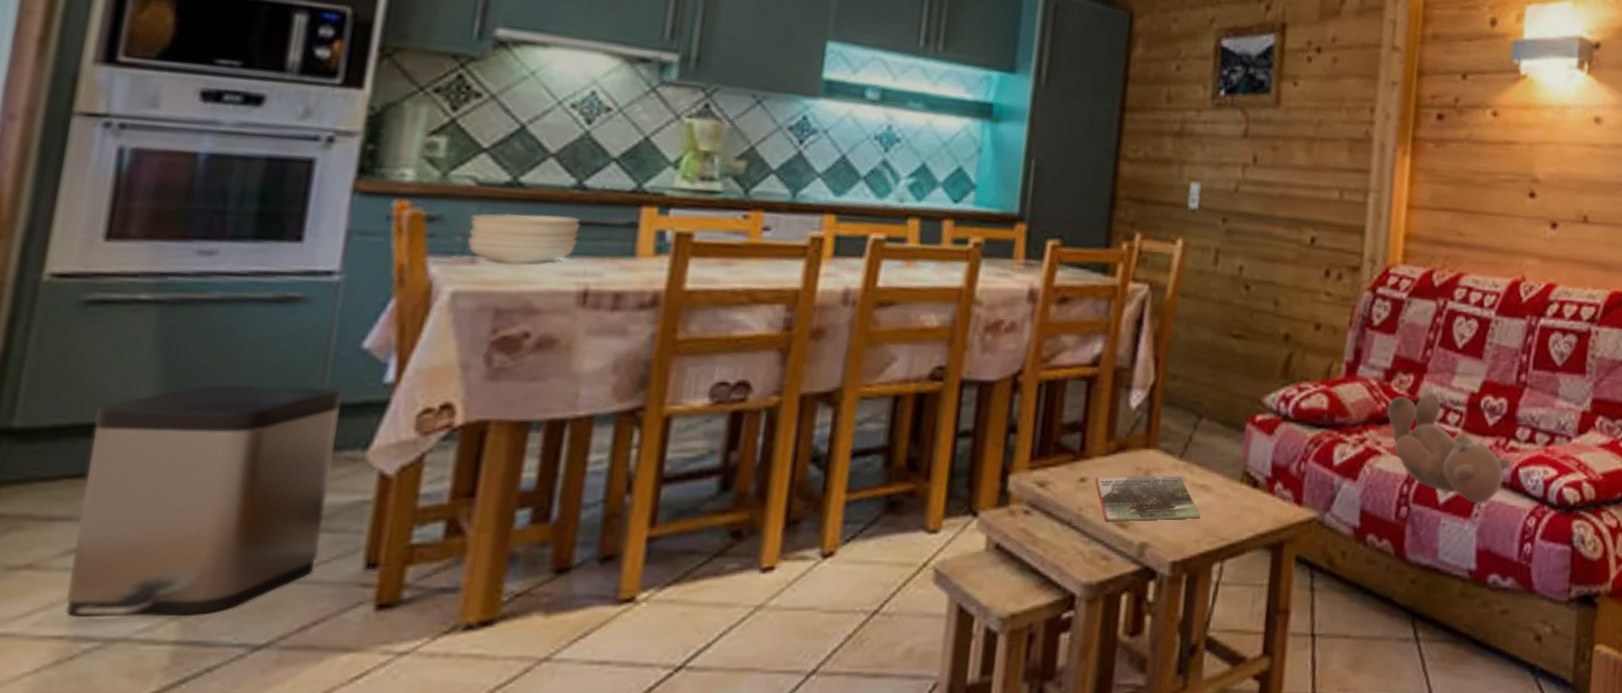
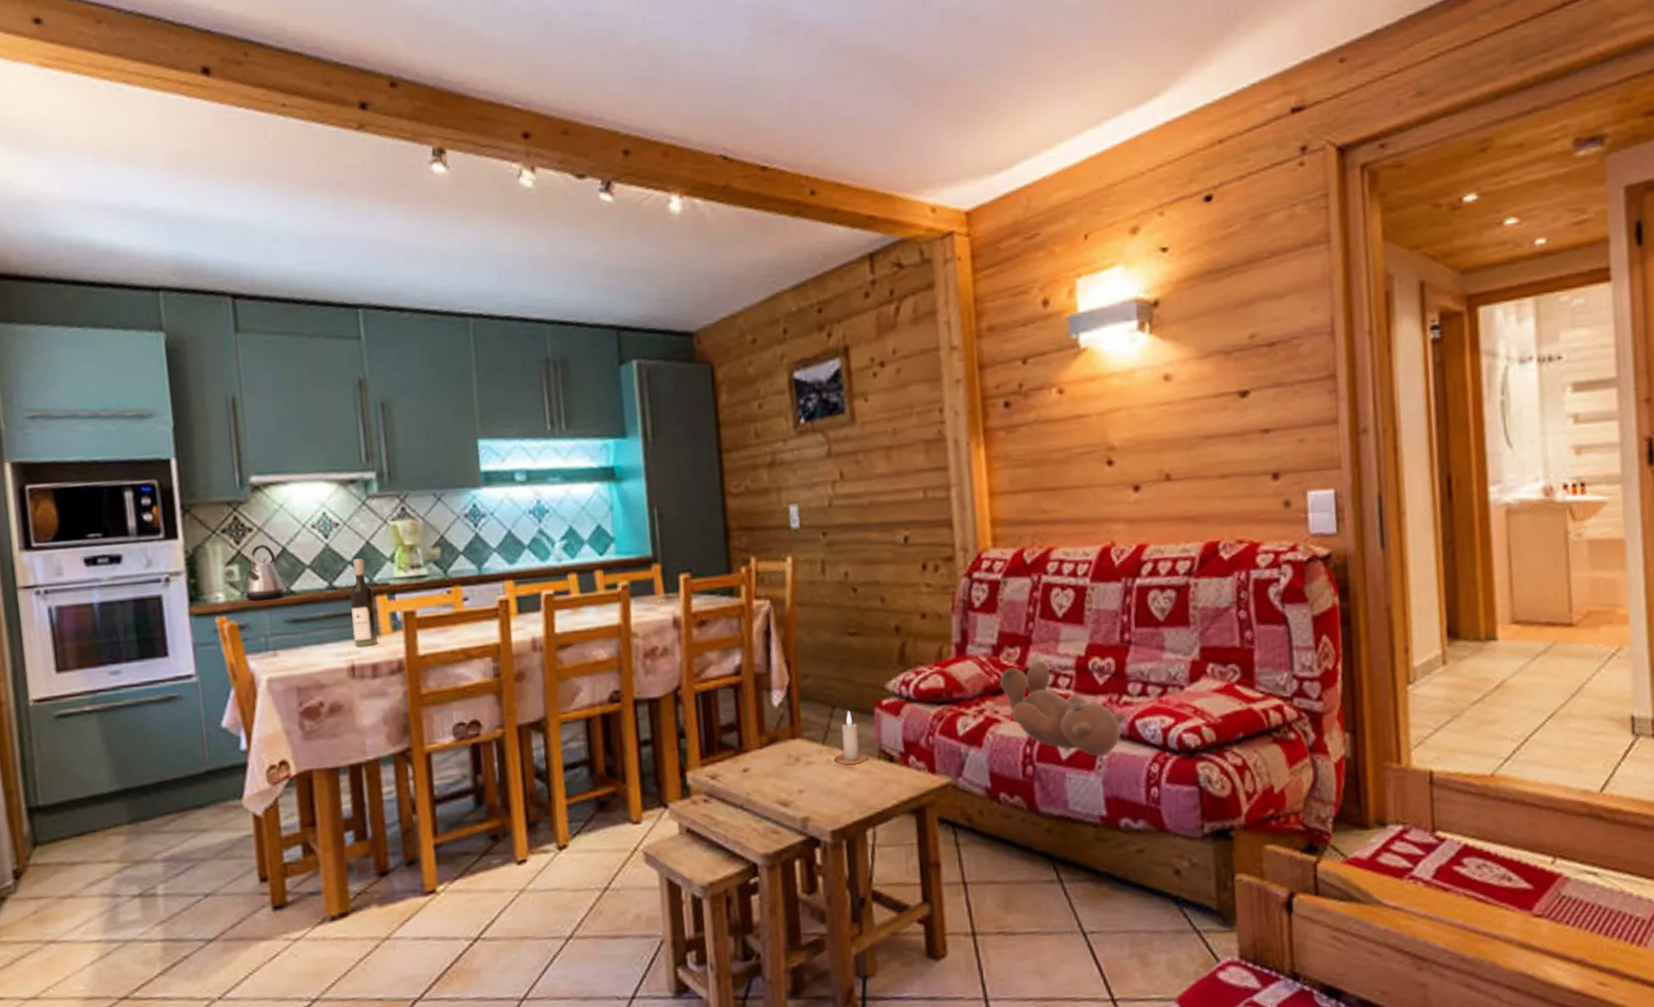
pedal bin: present [65,384,342,617] -> none [81,758,231,927]
kettle: none [446,115,513,191] -> present [243,544,286,602]
bowl: present [467,213,581,266] -> none [266,611,339,655]
bottle: none [596,156,640,271] -> present [350,558,379,649]
magazine: present [1095,475,1201,522] -> none [755,758,849,803]
candle: none [1190,423,1231,486] -> present [834,711,869,765]

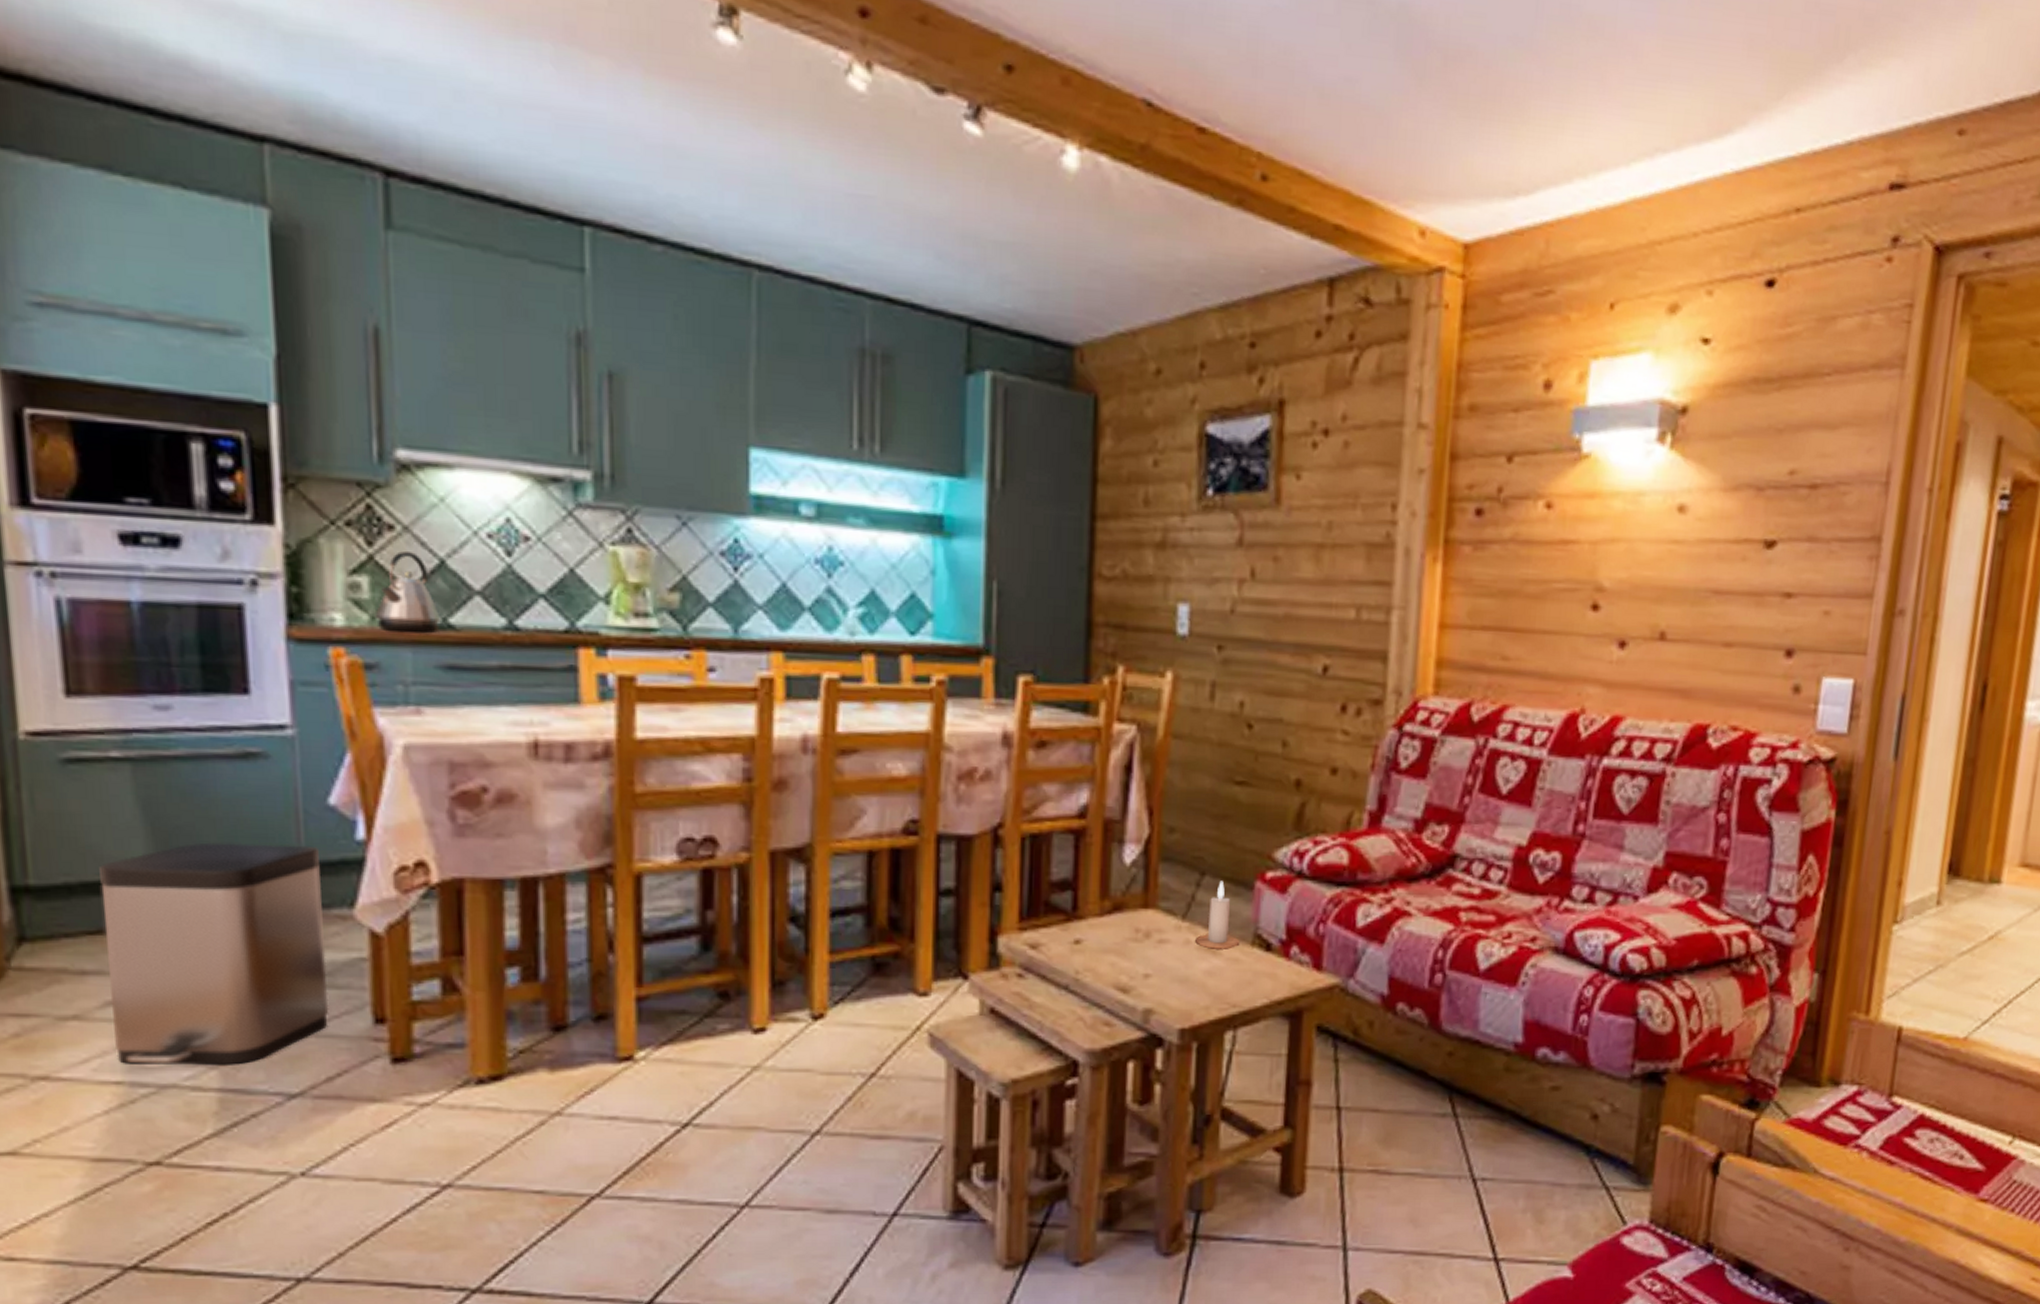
pedal bin: none [81,758,231,927] -> present [99,842,329,1065]
bottle: present [350,558,379,649] -> none [539,592,577,719]
teddy bear: present [1000,662,1126,757] -> none [1418,847,1564,971]

